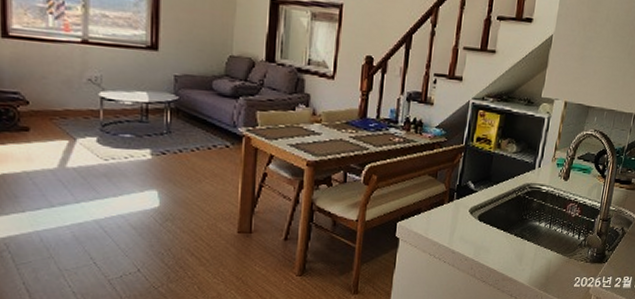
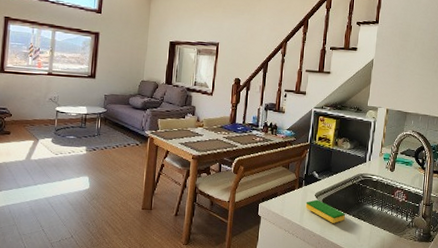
dish sponge: none [456,216,506,244] -> present [305,199,345,223]

